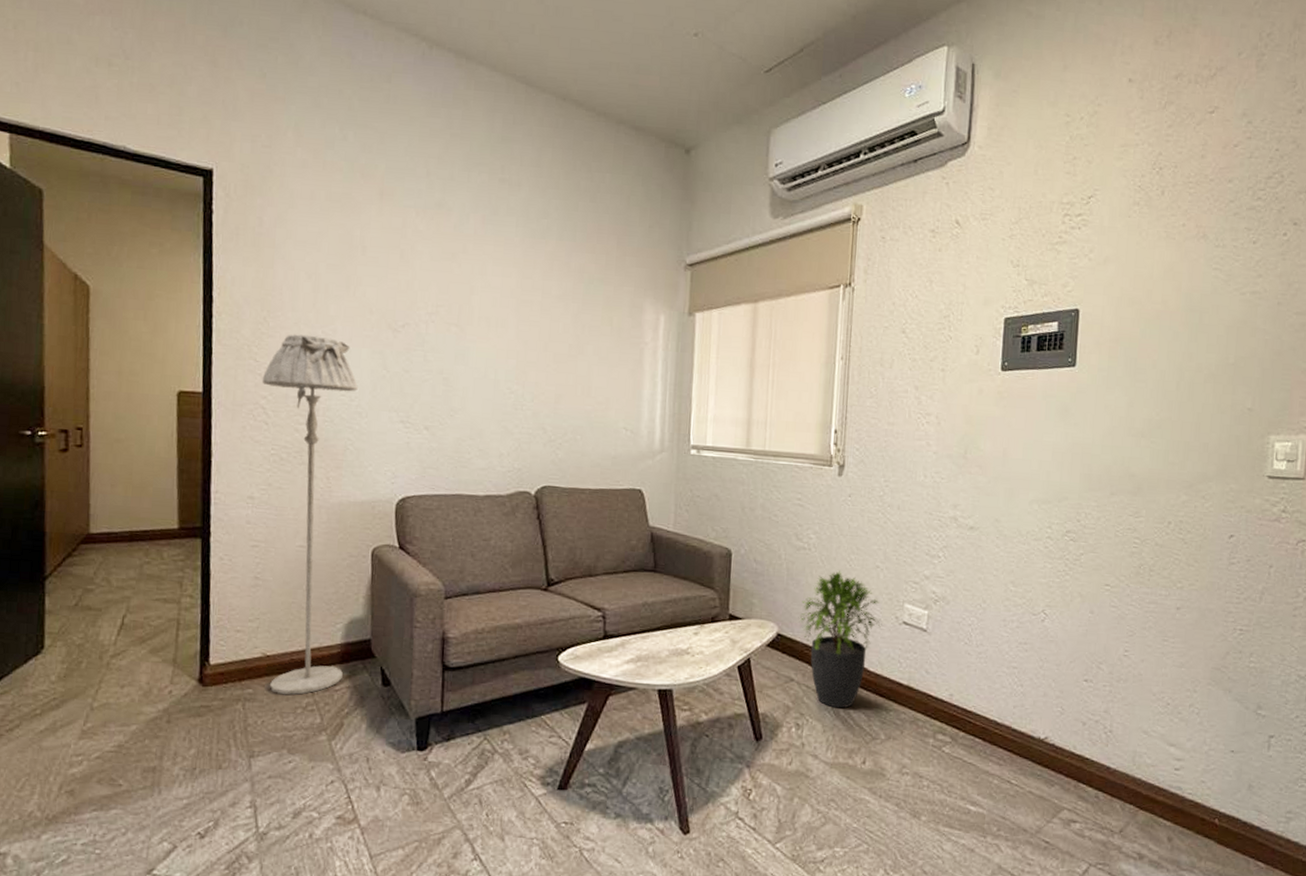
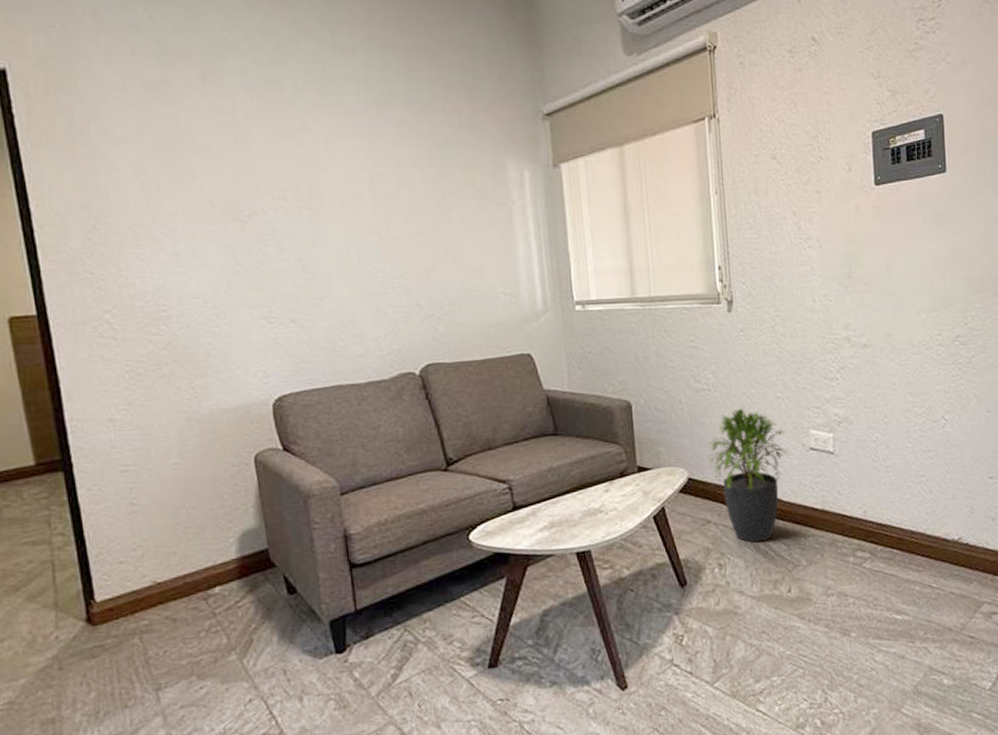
floor lamp: present [262,334,358,695] -> none [101,238,244,621]

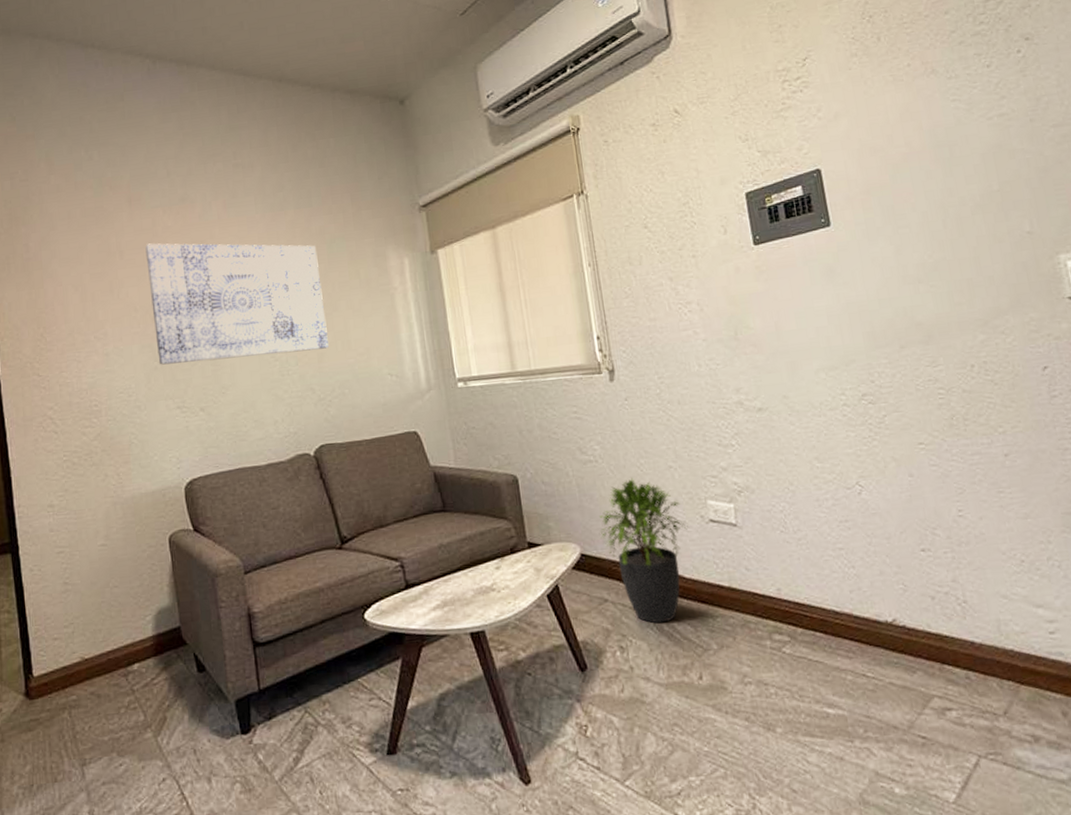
wall art: none [223,129,438,269] -> present [145,243,329,365]

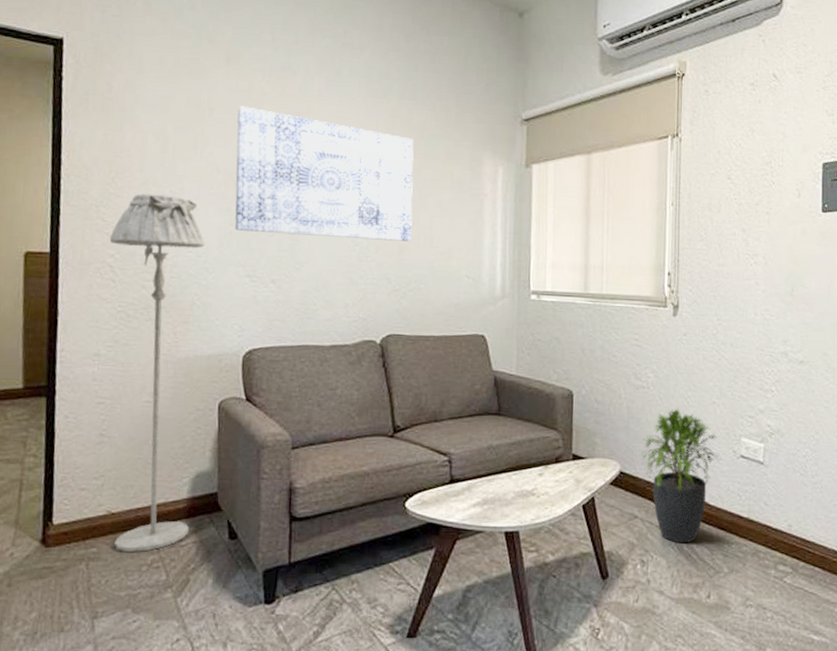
floor lamp: none [46,341,159,697] -> present [109,193,205,553]

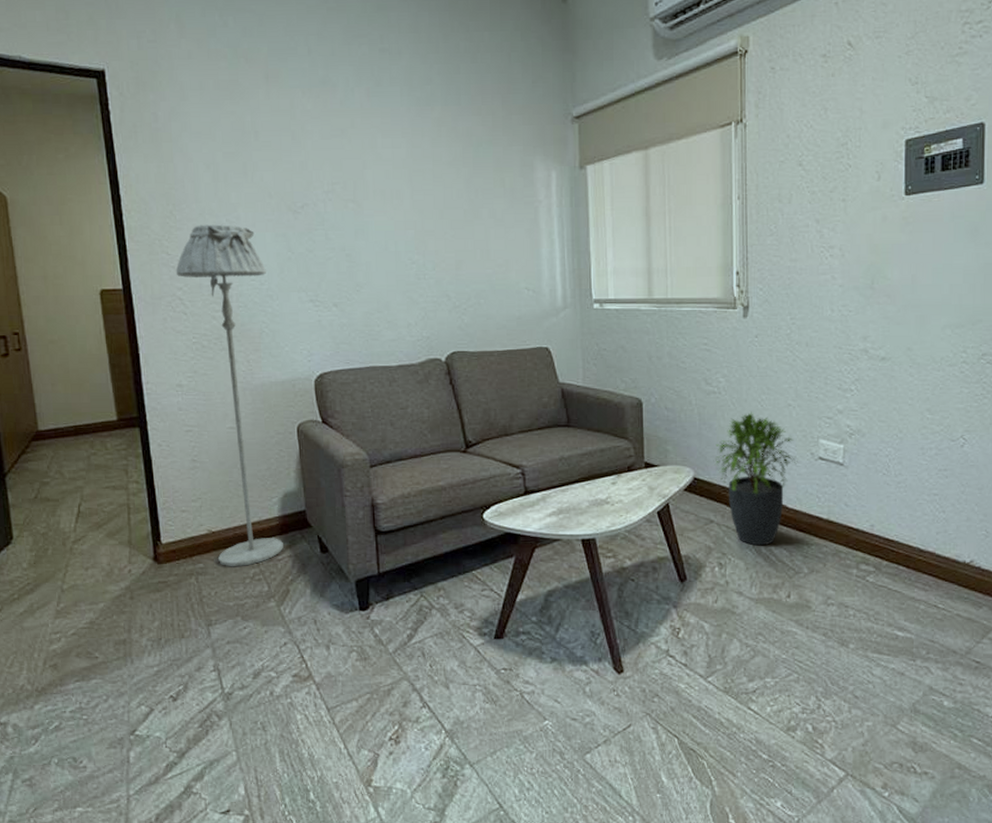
wall art: present [234,106,414,242] -> none [282,126,467,257]

